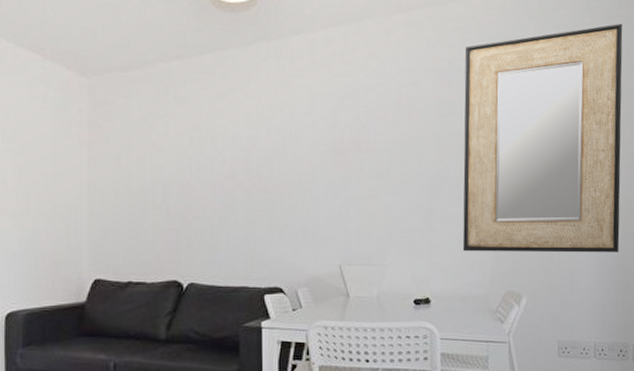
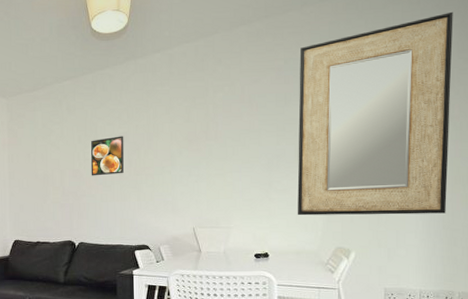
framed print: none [206,140,252,192] -> present [90,136,124,176]

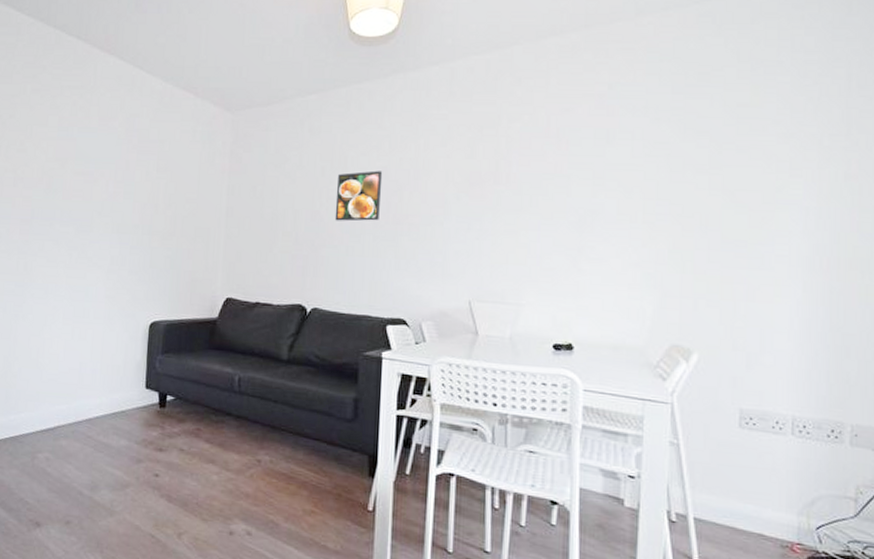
home mirror: present [297,11,453,216] -> none [616,32,852,310]

